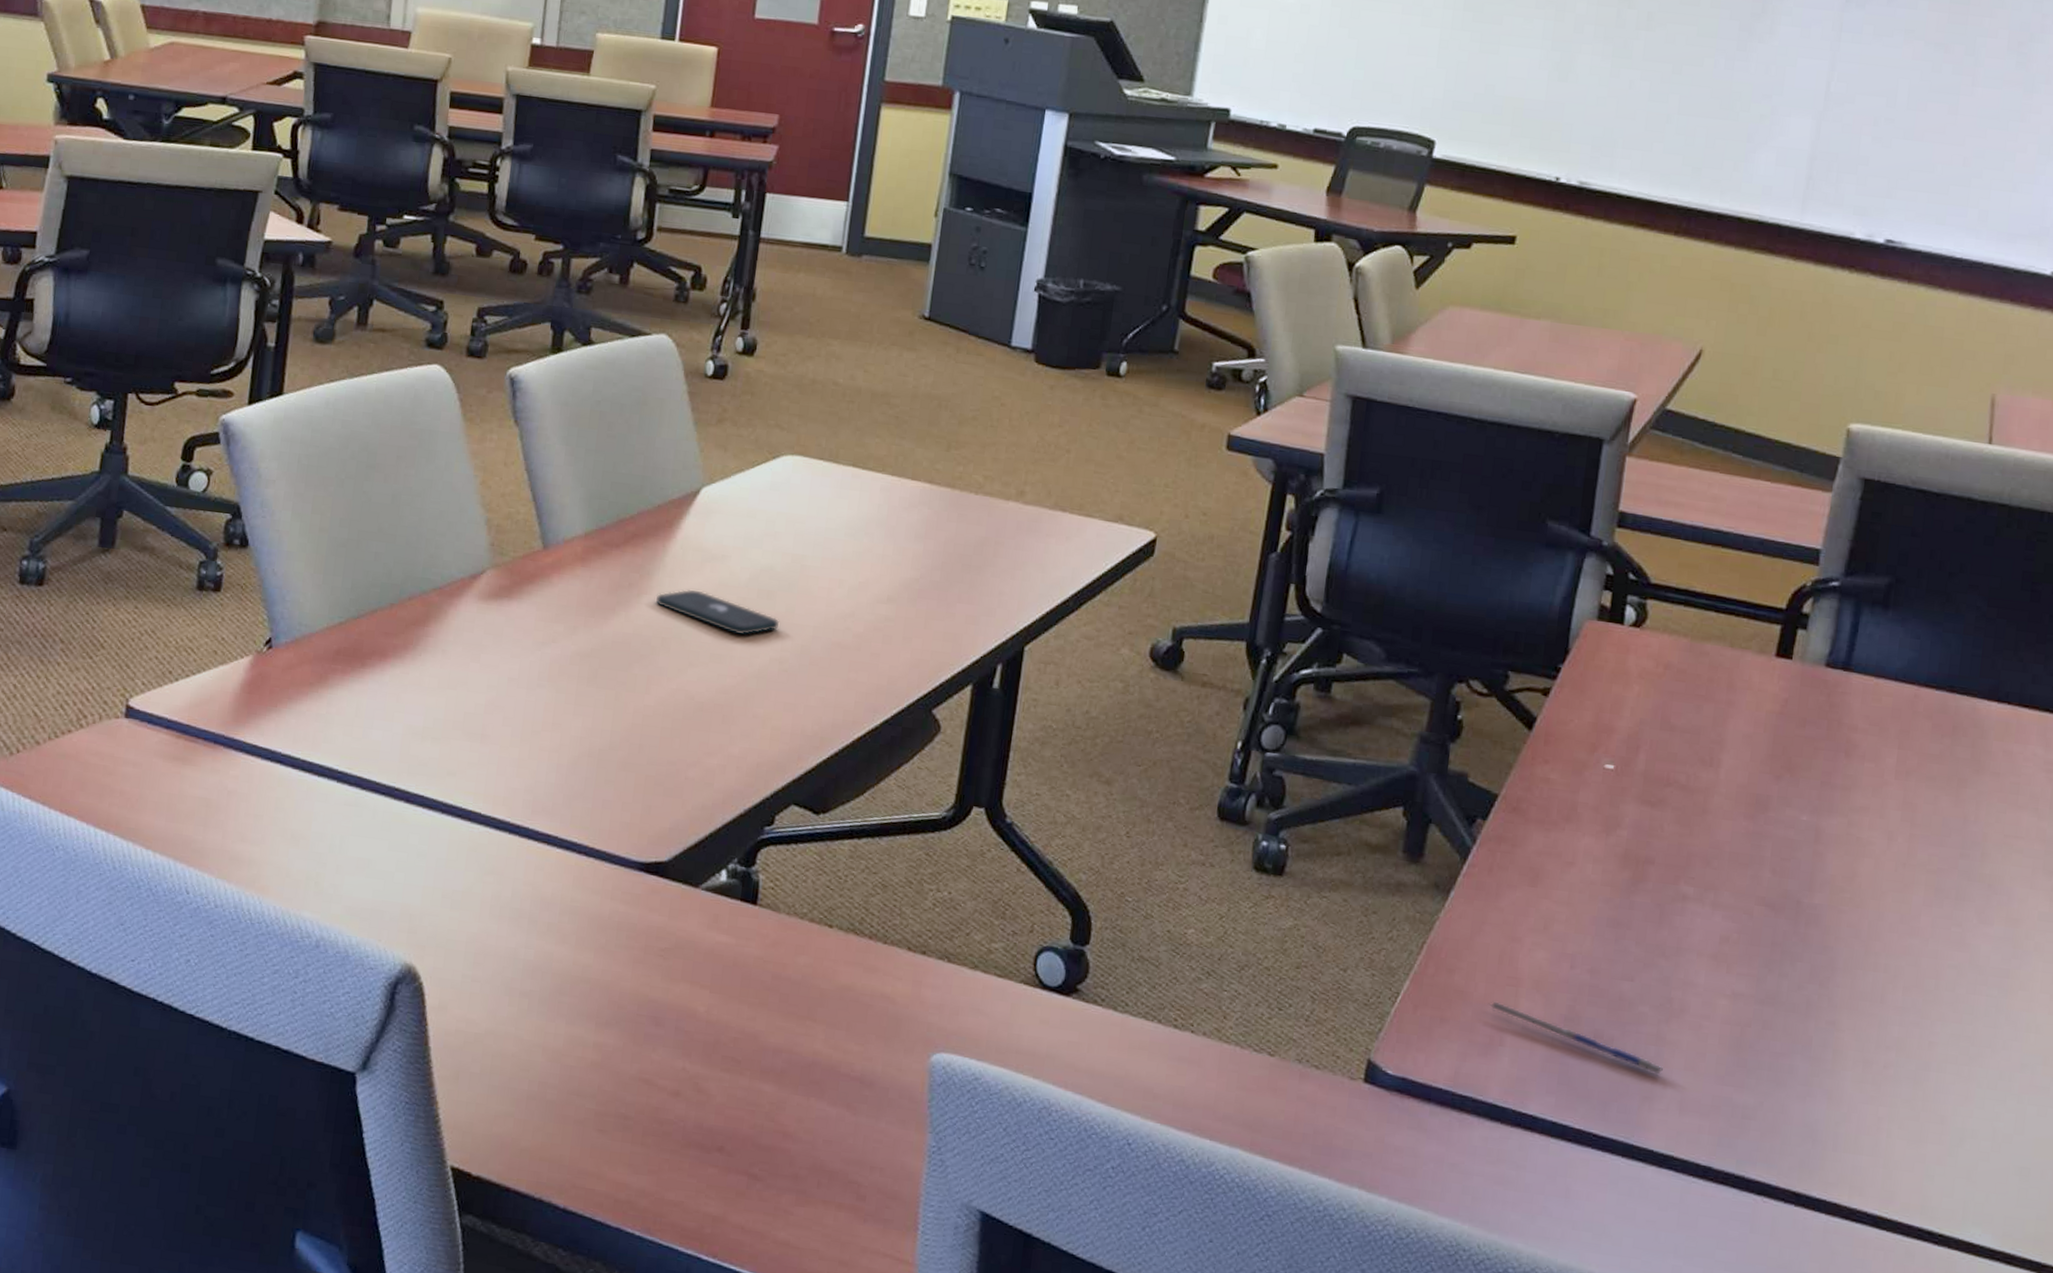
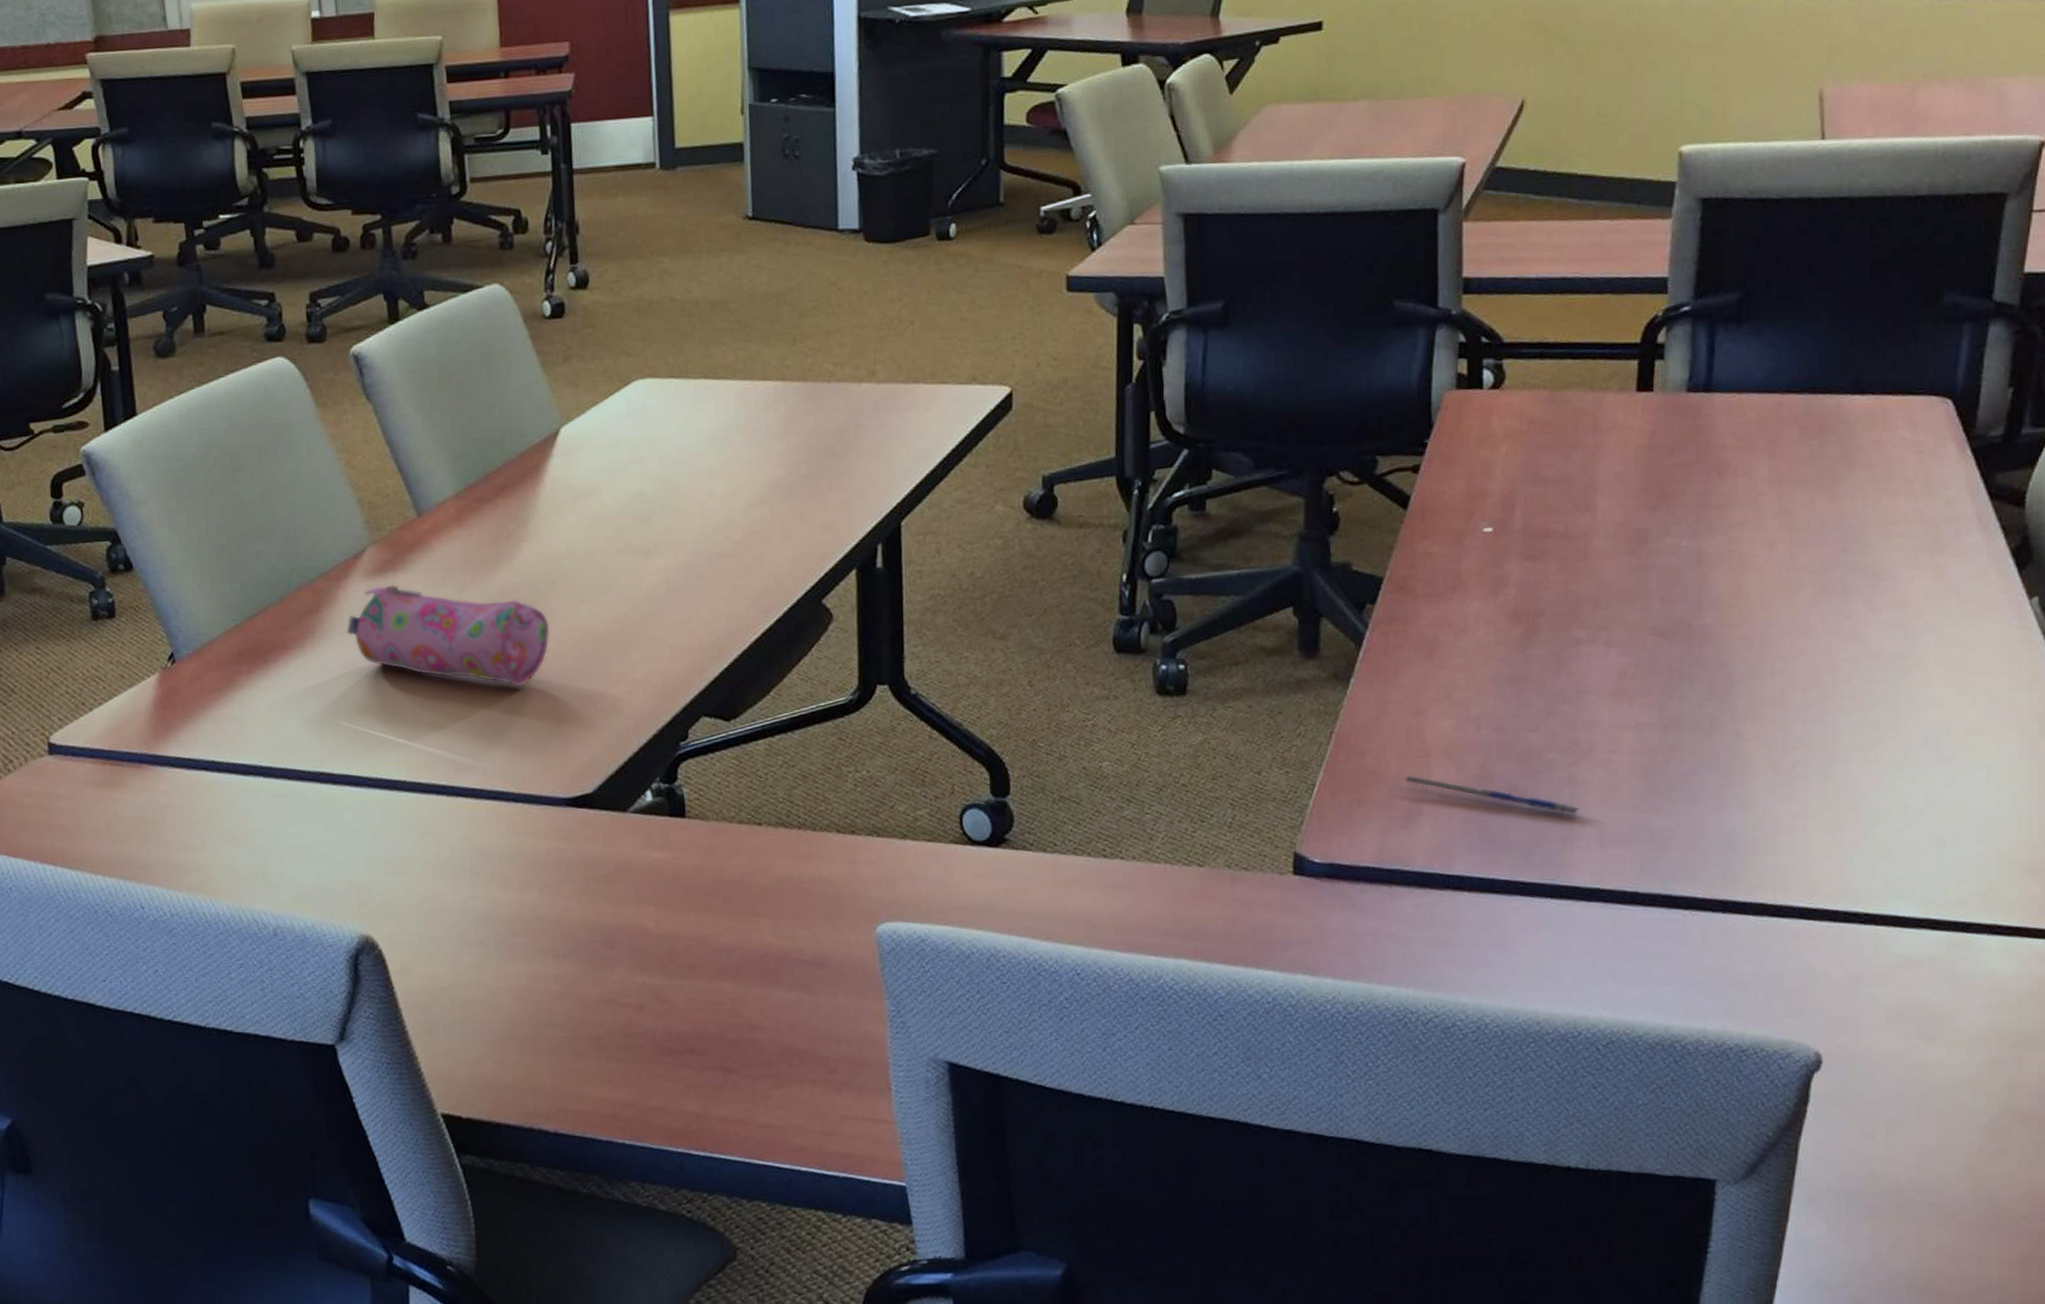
pencil case: none [449,610,655,739] -> present [346,584,550,687]
smartphone: present [656,589,780,635] -> none [536,528,660,563]

